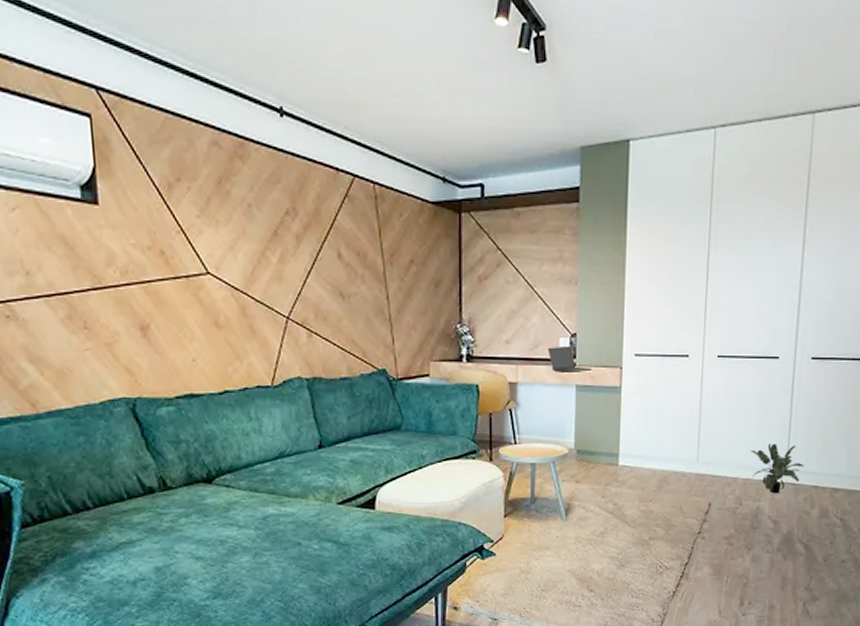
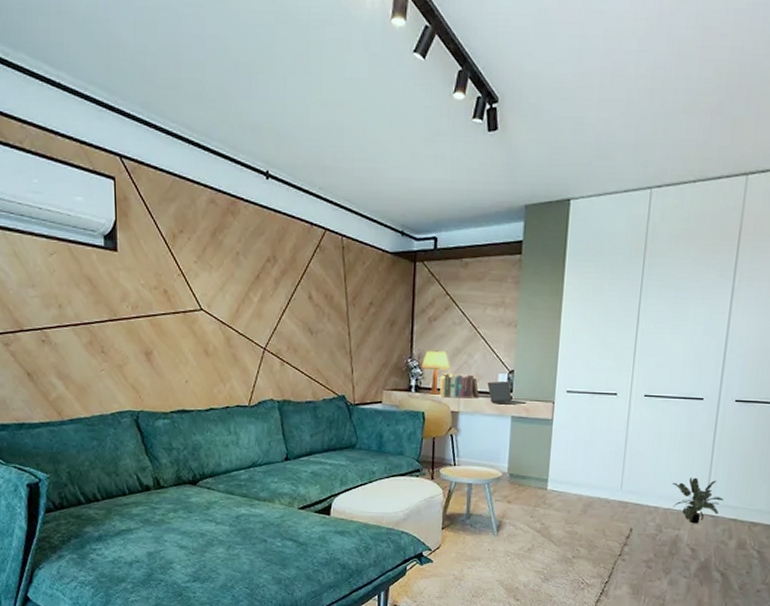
table lamp: none [472,312,505,364] -> present [420,349,450,395]
books: none [495,339,539,367] -> present [439,373,480,399]

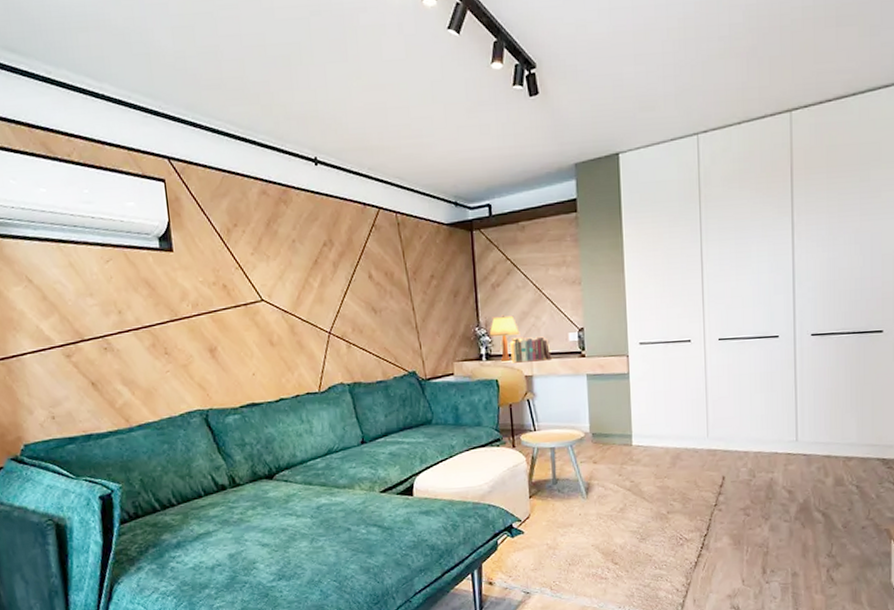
laptop: present [487,381,527,406] -> none [558,339,601,365]
potted plant: present [671,477,724,524] -> none [758,417,814,465]

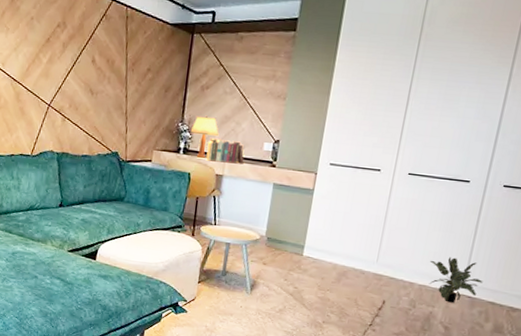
potted plant: none [758,417,814,465] -> present [429,257,483,303]

